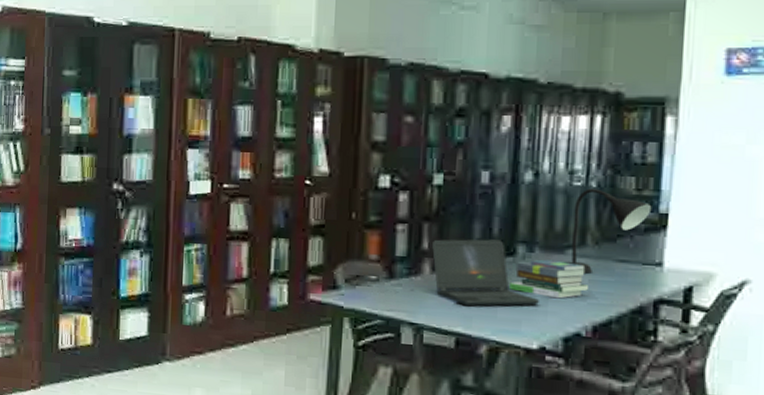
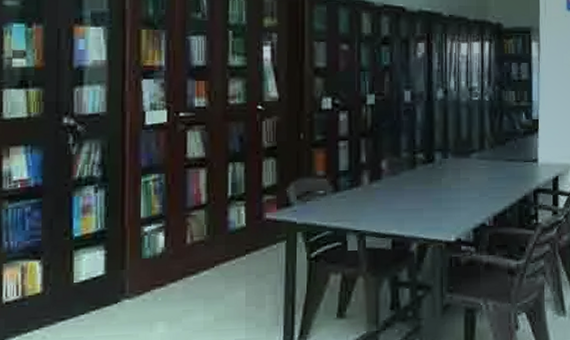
laptop computer: present [432,239,539,307] -> none [369,149,454,210]
books: present [510,259,588,299] -> none [431,163,488,196]
desk lamp: present [562,188,652,275] -> none [468,102,527,174]

